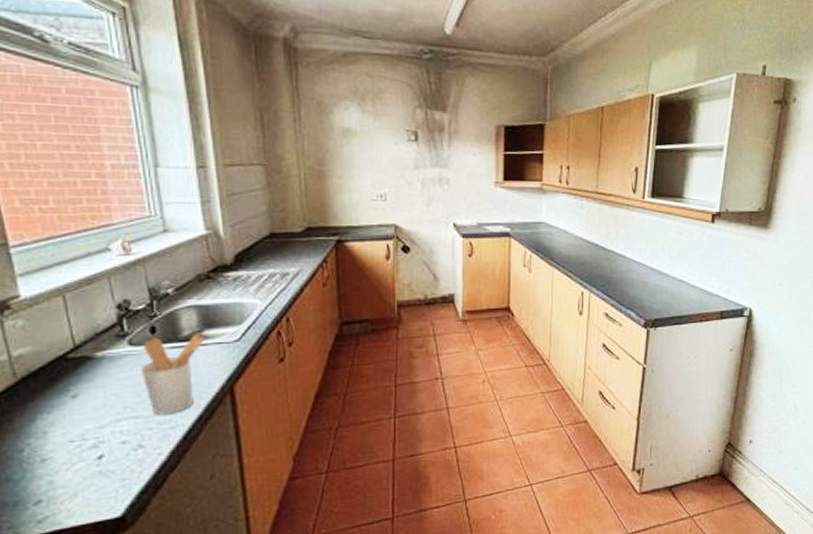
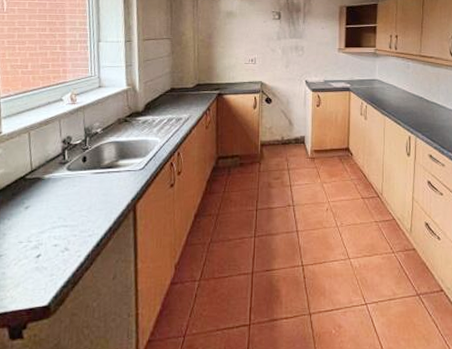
utensil holder: present [140,333,205,415] -> none [73,163,119,225]

